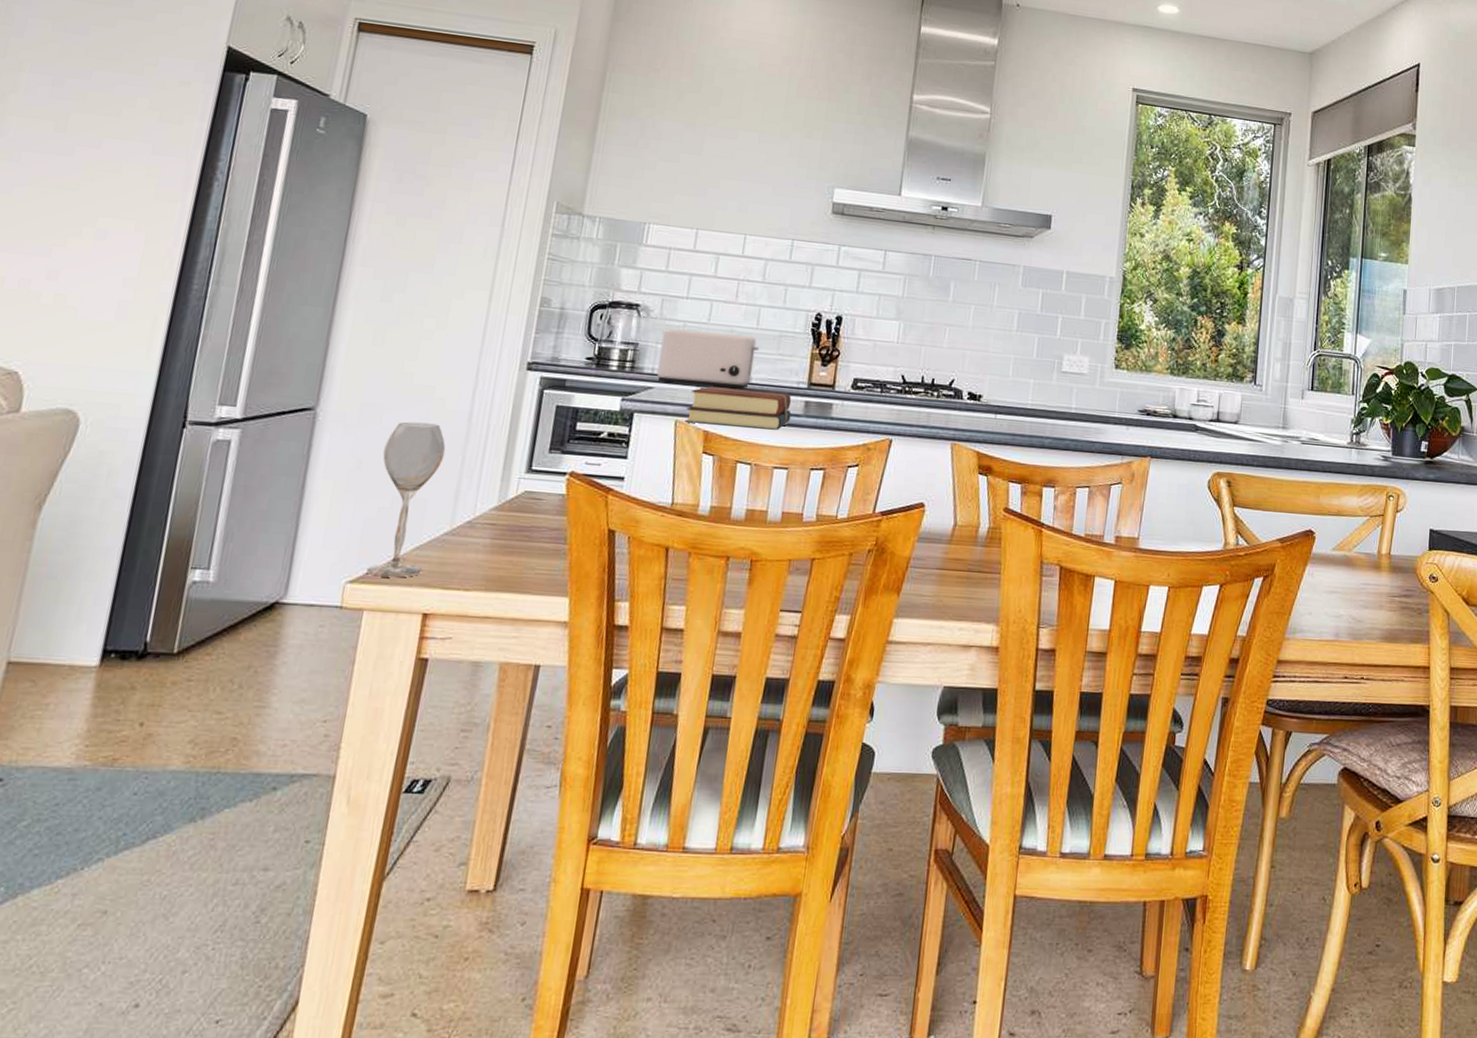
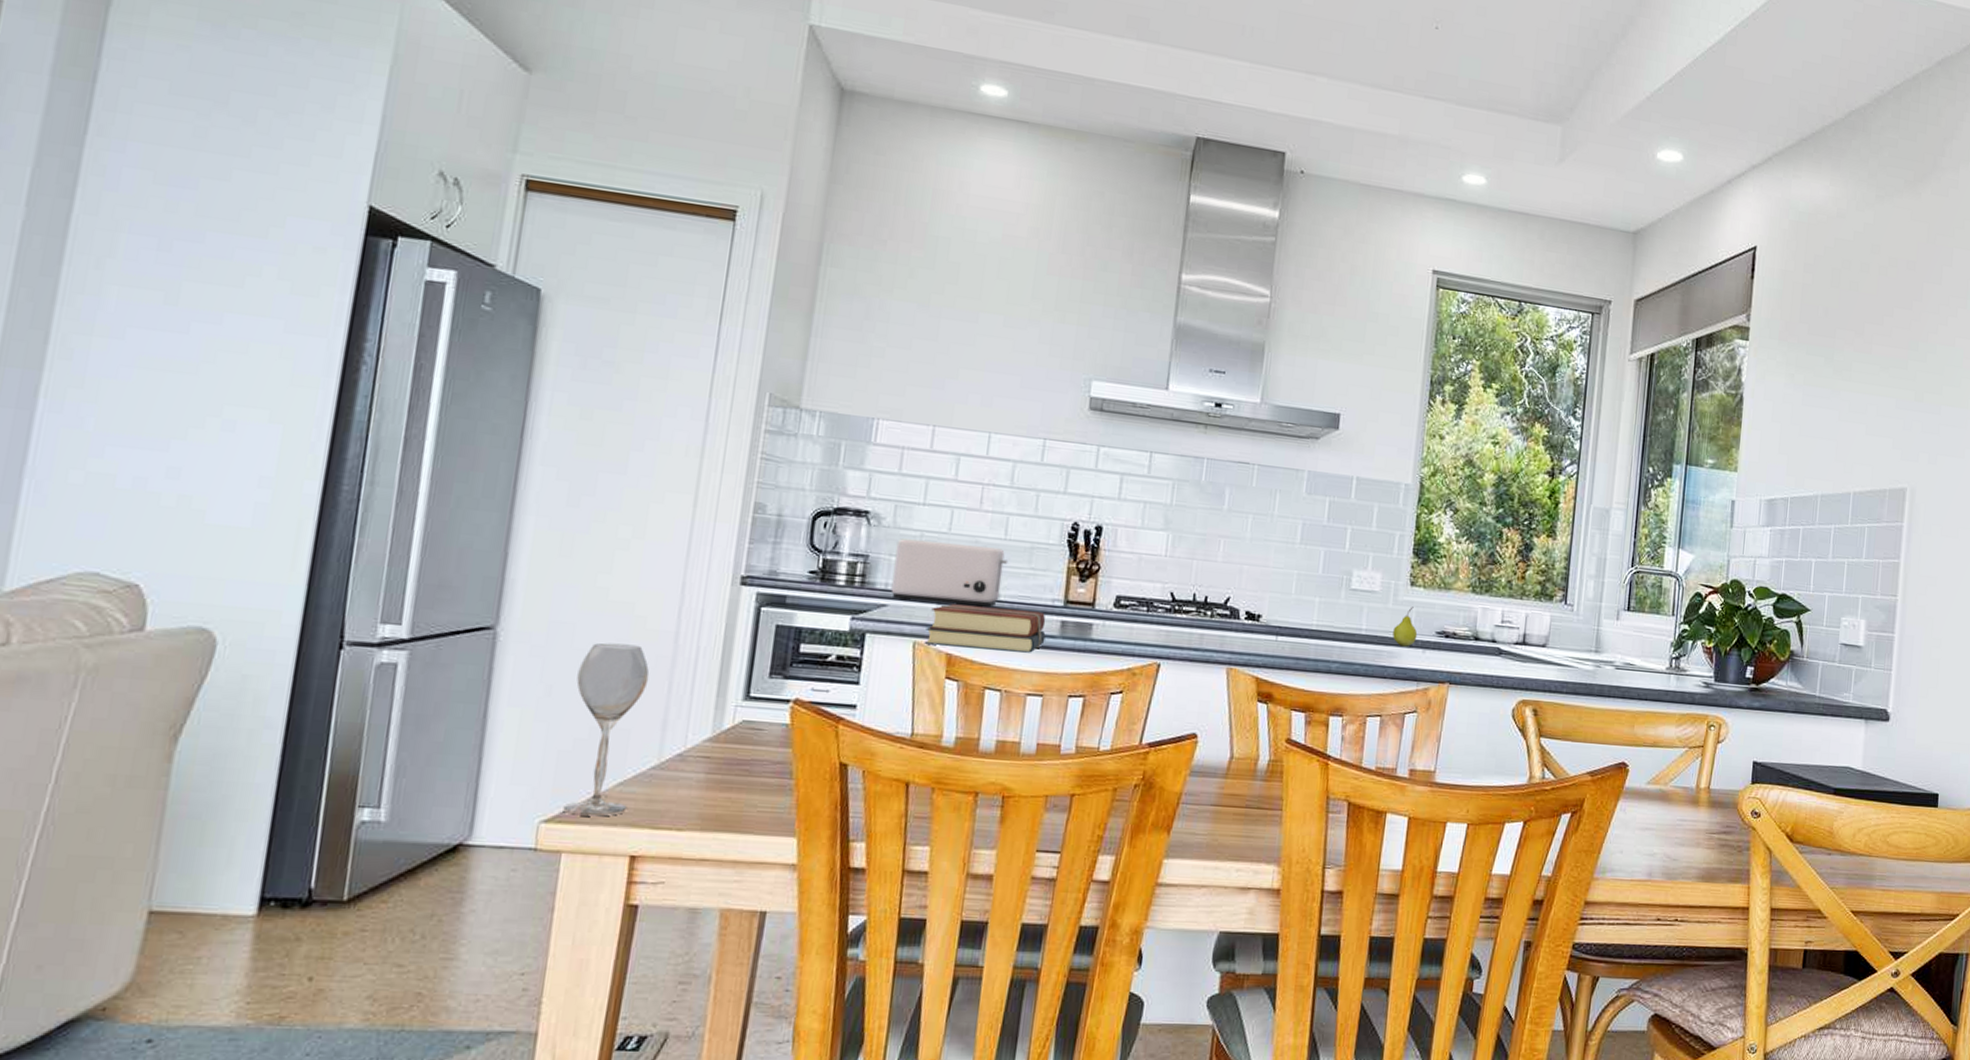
fruit: none [1099,387,1122,424] -> present [1392,607,1418,647]

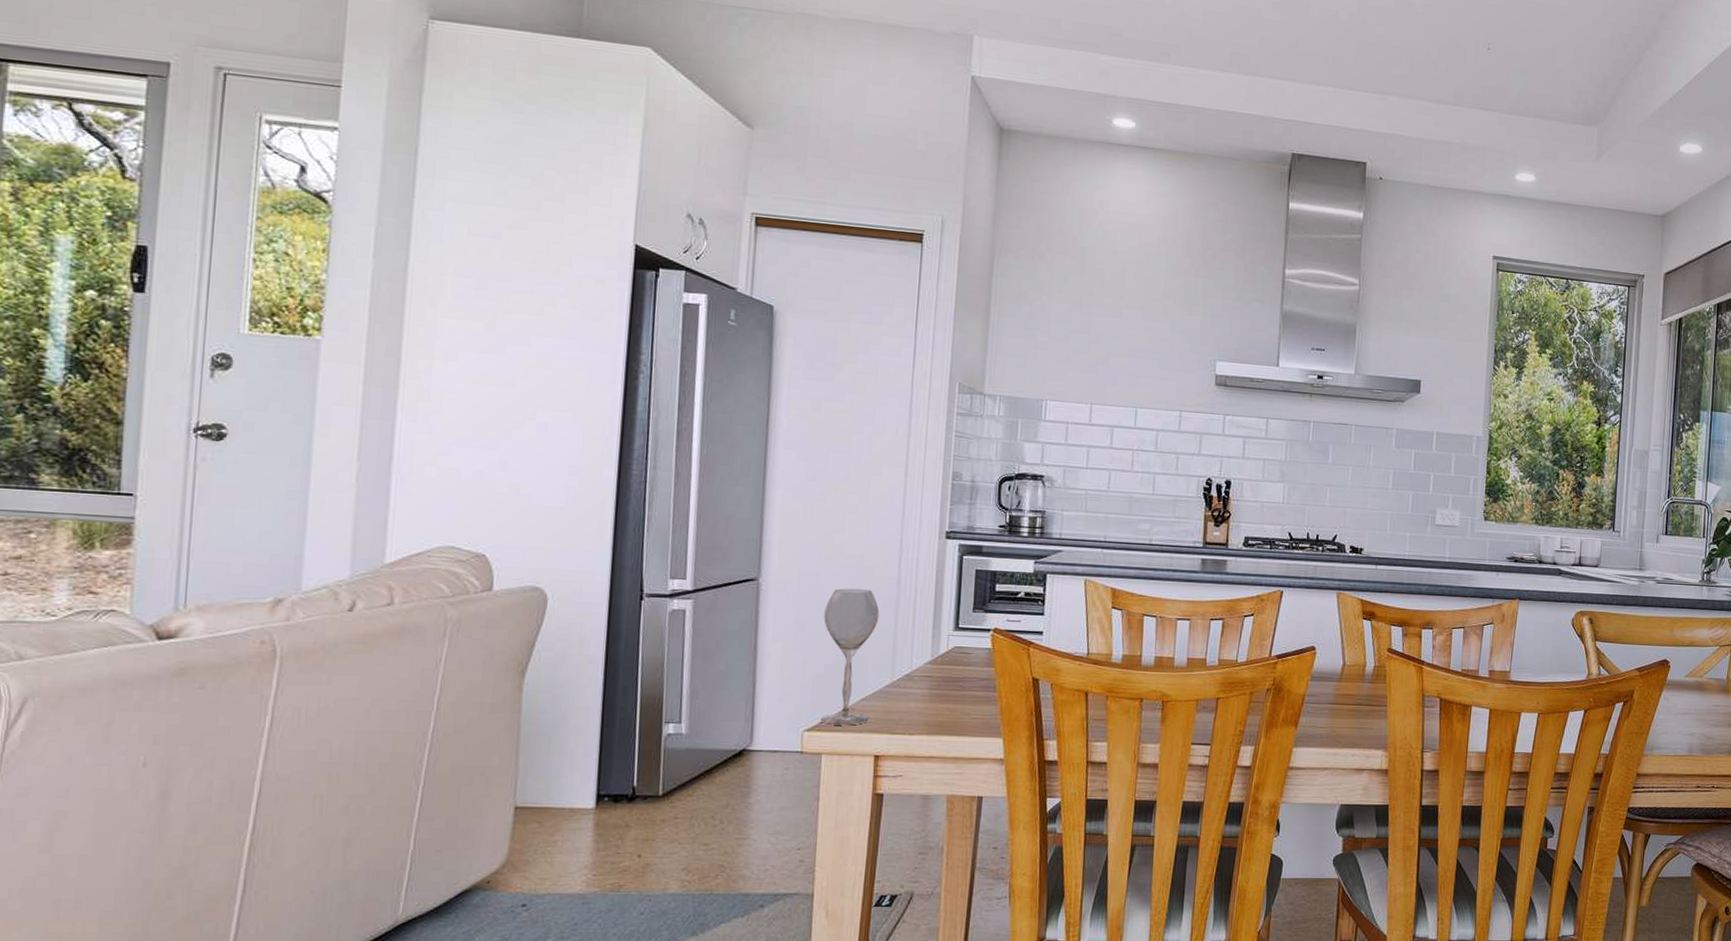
toaster: present [890,538,1009,608] -> none [1064,497,1157,551]
books: present [924,604,1046,653] -> none [1093,548,1190,586]
fruit: present [1392,607,1418,647] -> none [1471,537,1492,571]

